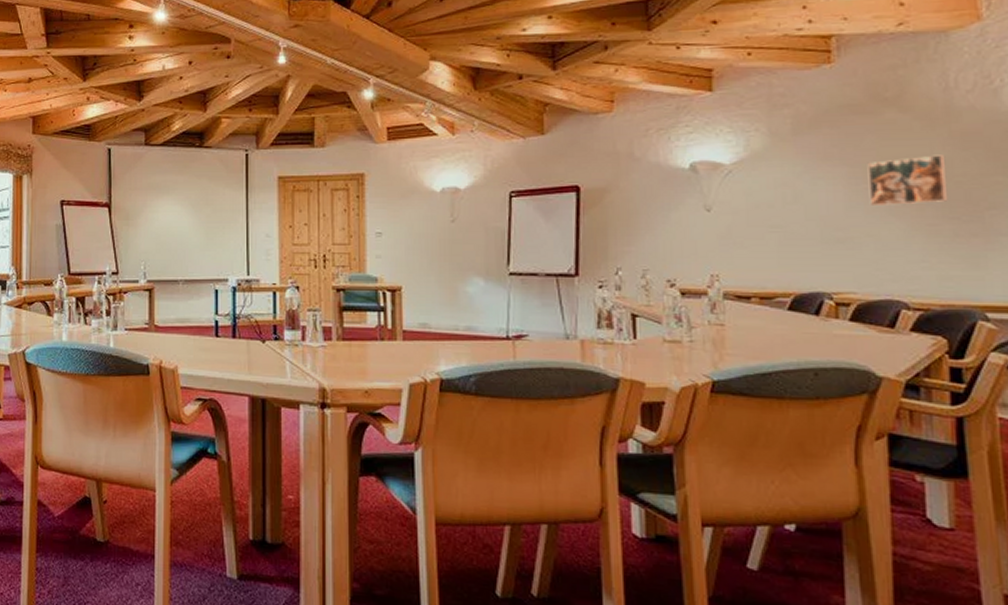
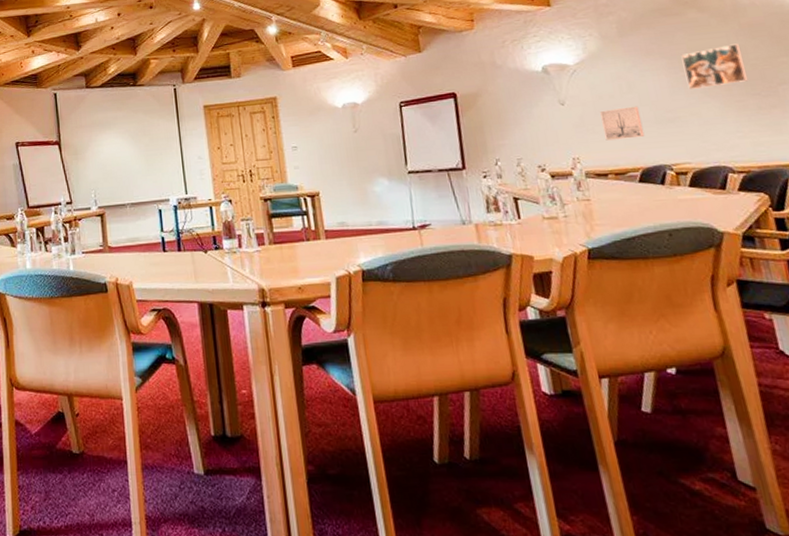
wall art: none [754,220,805,258] -> present [600,106,645,141]

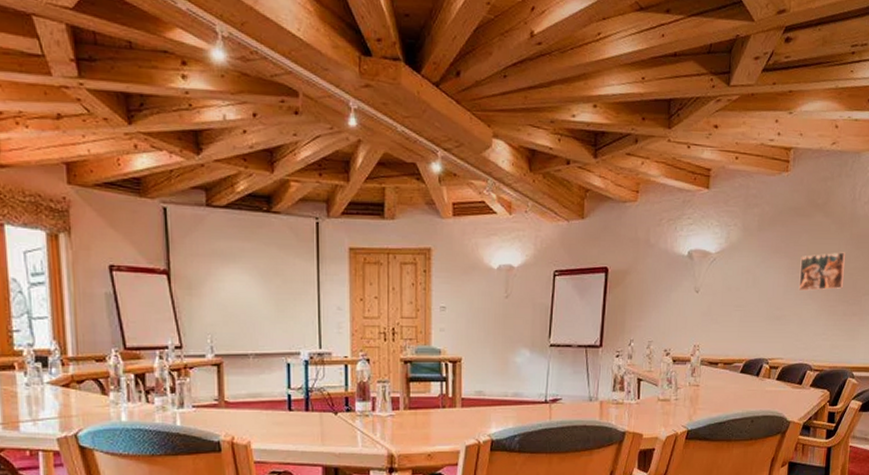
wall art: present [600,106,645,141] -> none [724,301,757,332]

